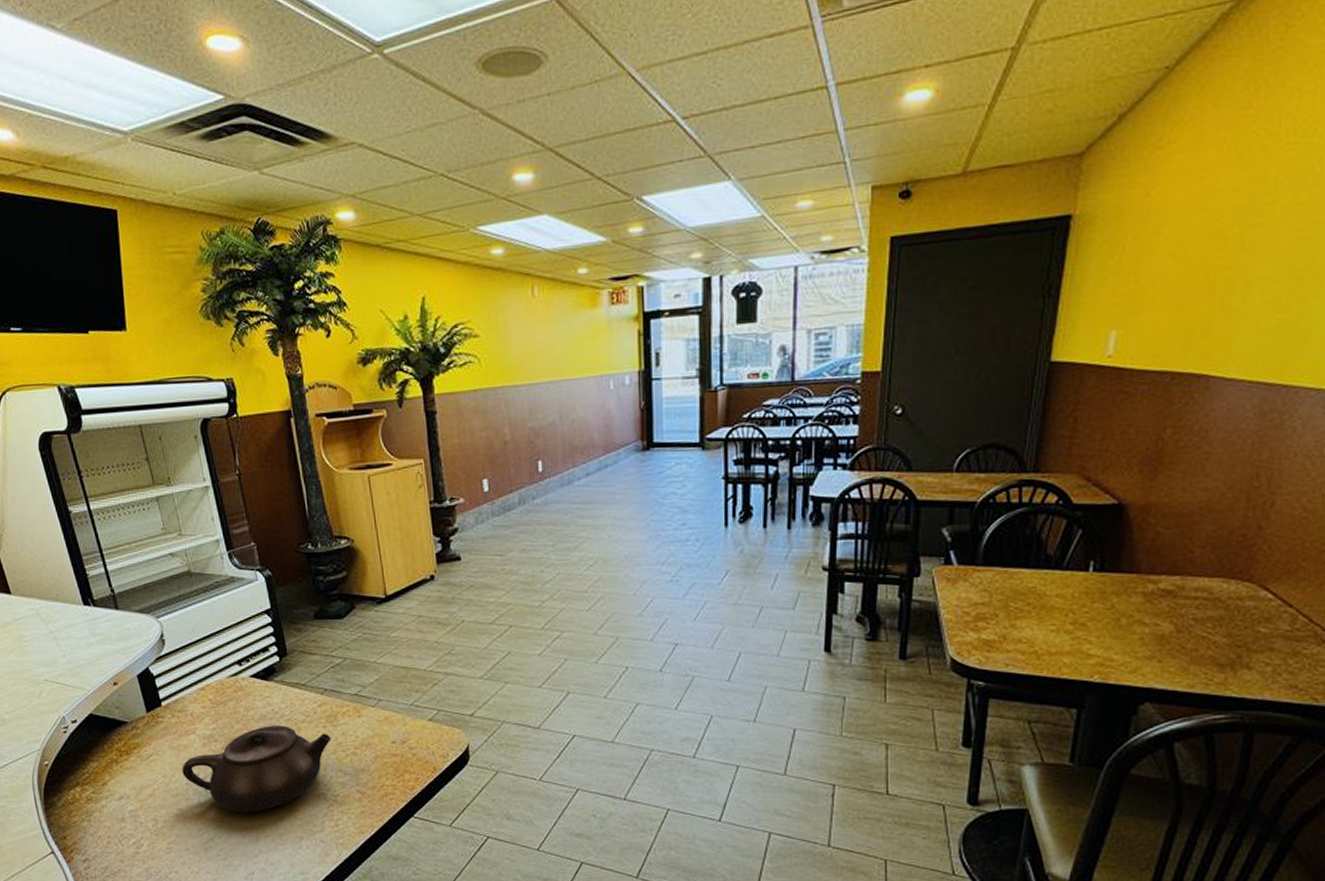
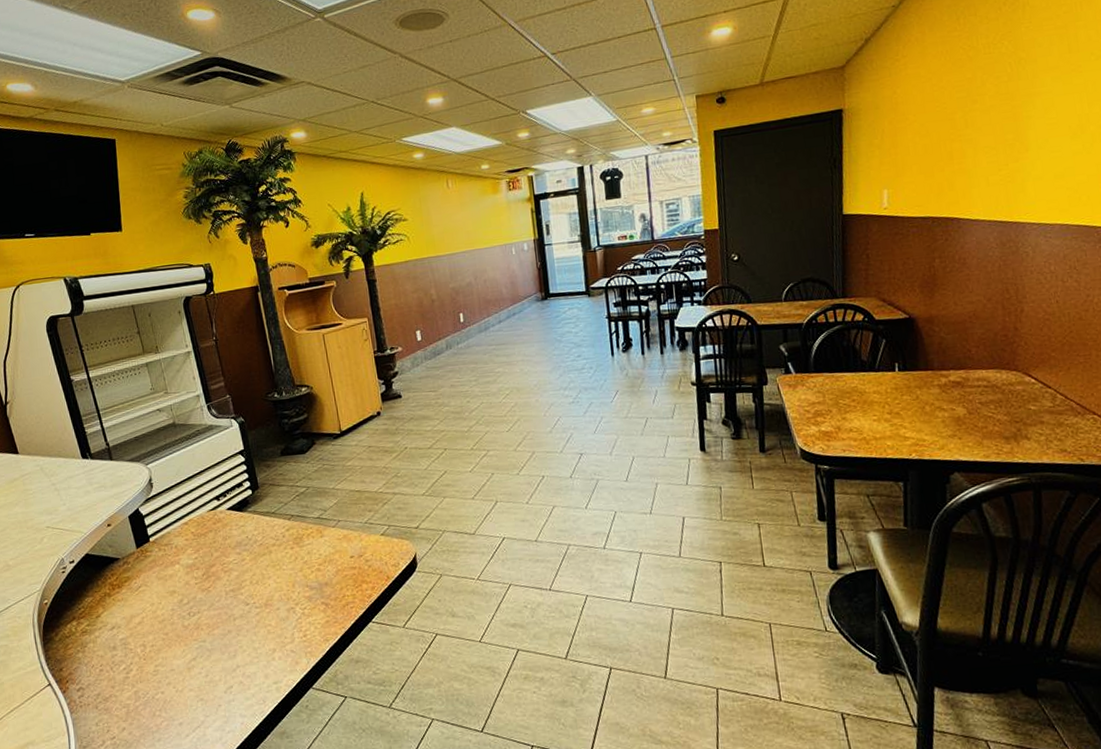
teapot: present [182,725,331,812] -> none [167,550,298,632]

